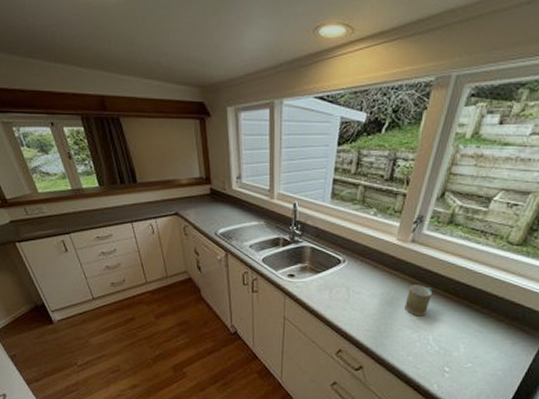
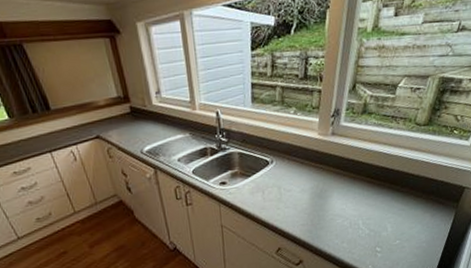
mug: present [405,284,433,317] -> none [333,174,357,204]

